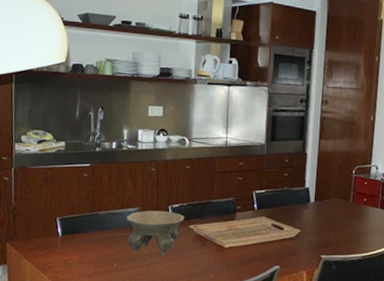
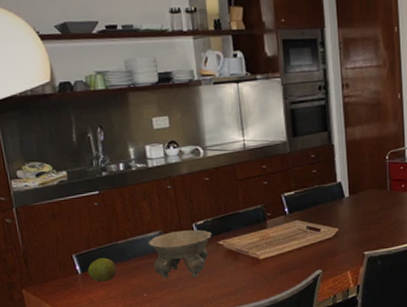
fruit: none [67,224,94,247] -> present [87,257,117,282]

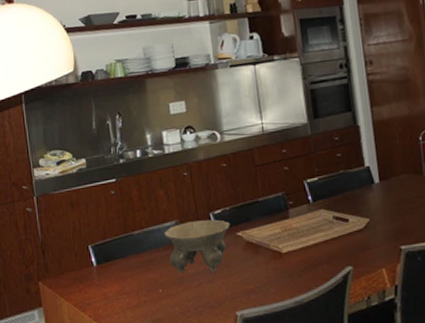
fruit: present [87,257,117,282] -> none [103,249,132,276]

